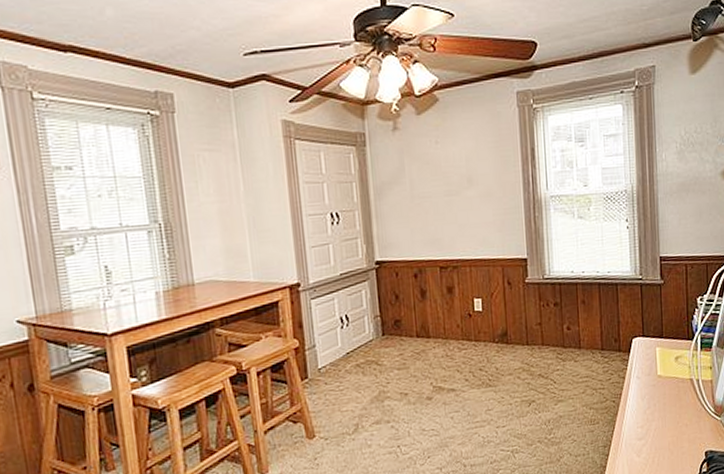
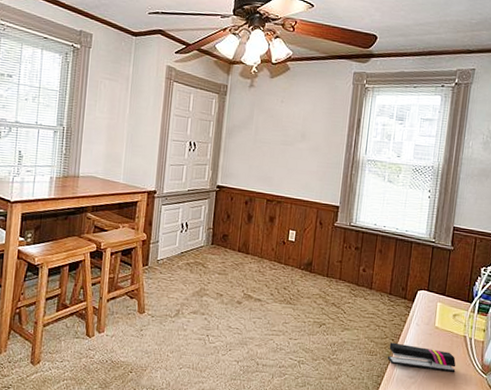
stapler: none [610,400,687,430] -> present [387,342,456,372]

